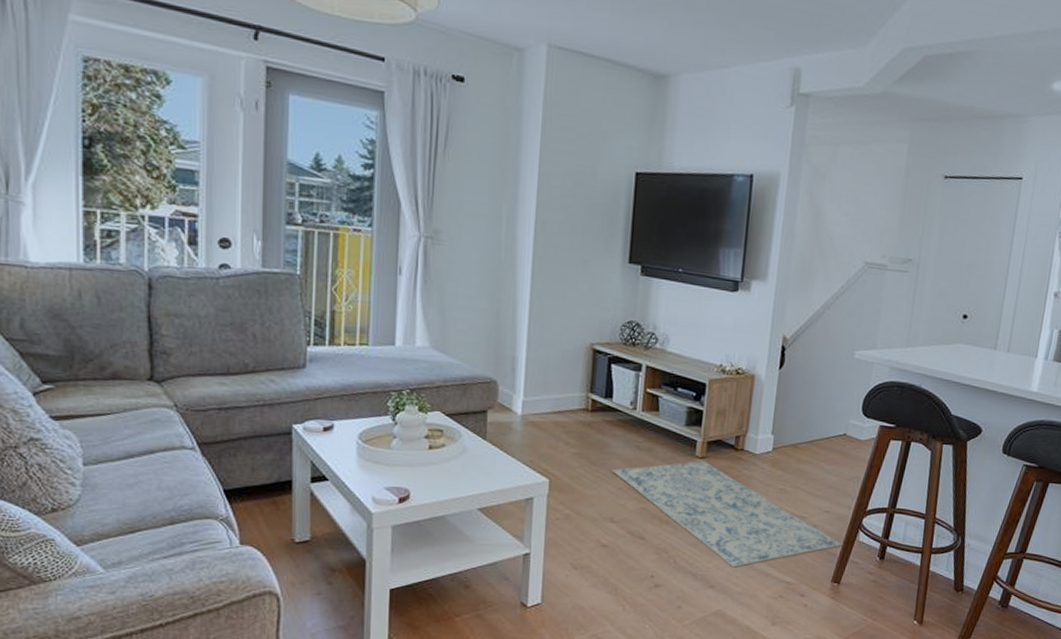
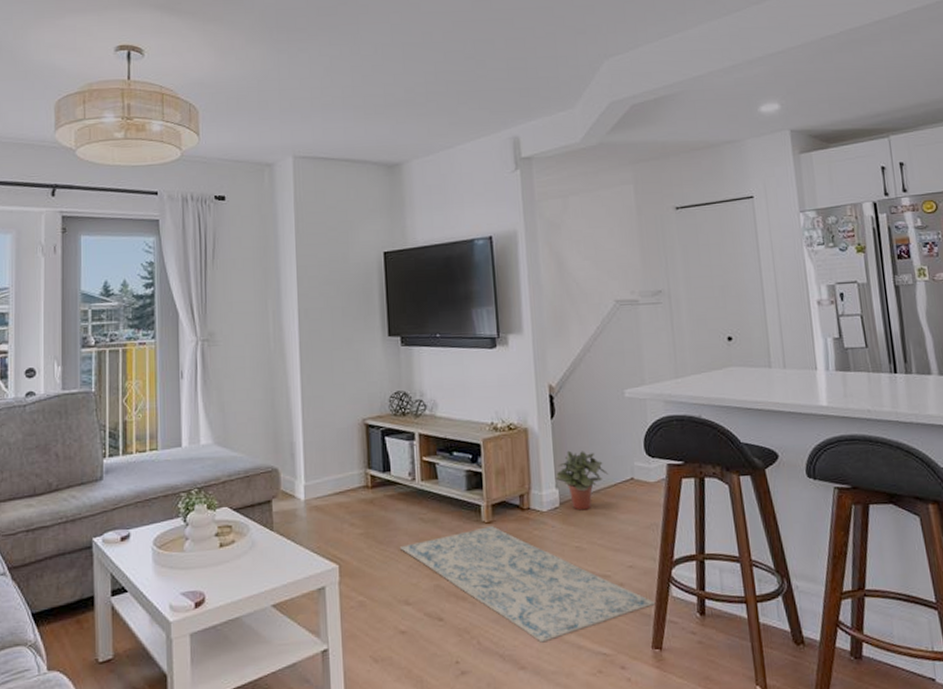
potted plant: none [772,401,825,458] -> present [555,450,609,511]

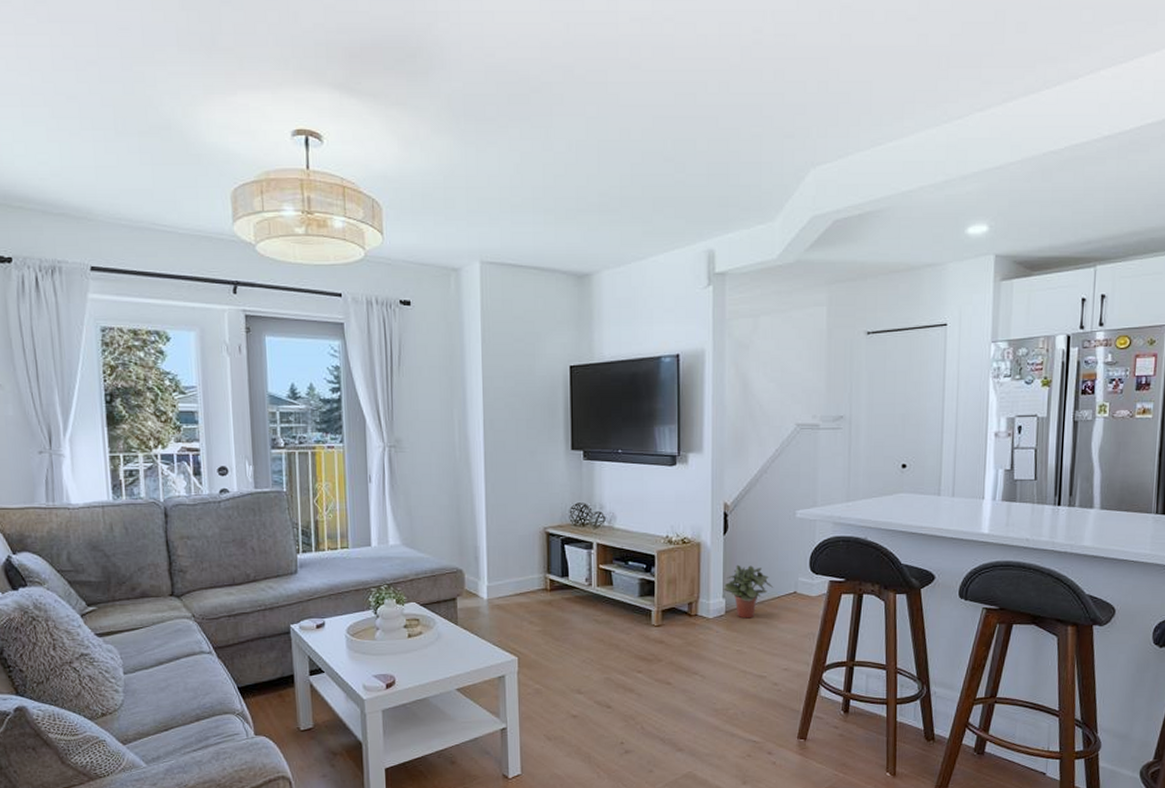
rug: present [400,526,655,643] -> none [575,629,804,730]

